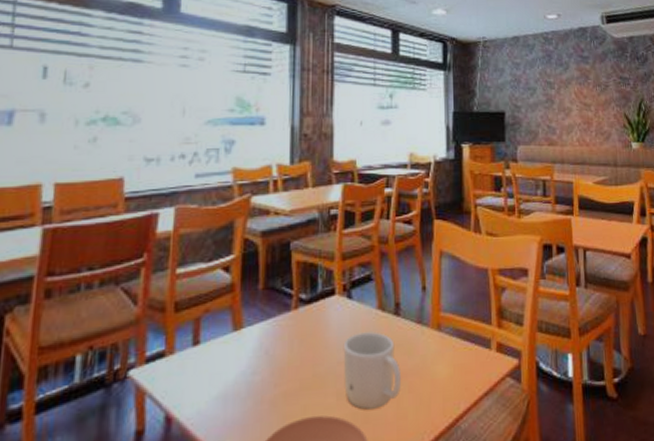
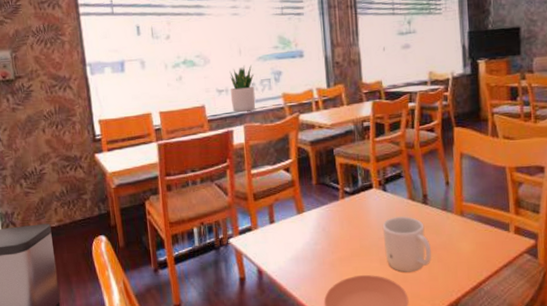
planter: none [162,129,197,189] -> present [229,64,256,112]

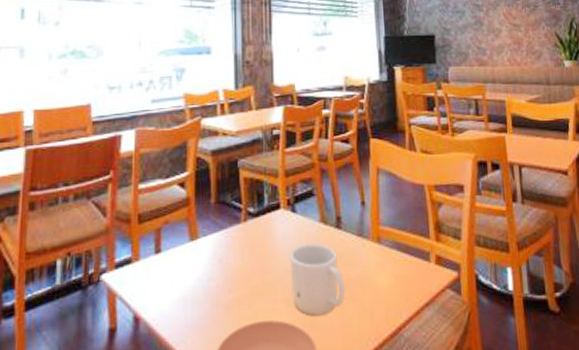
planter: present [229,64,256,112] -> none [123,59,152,113]

